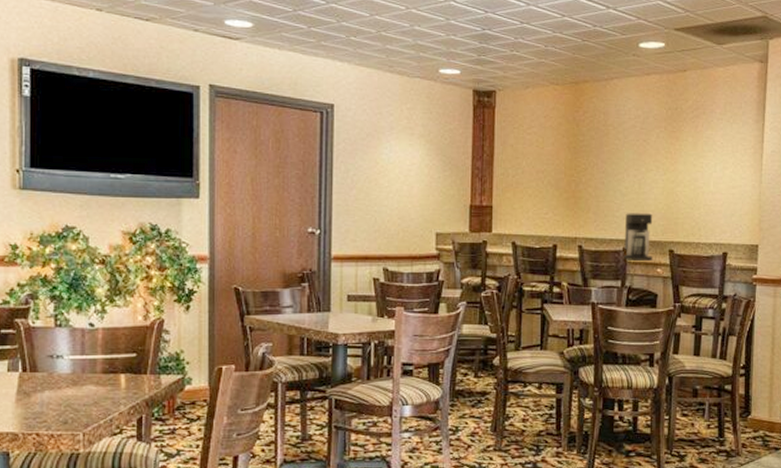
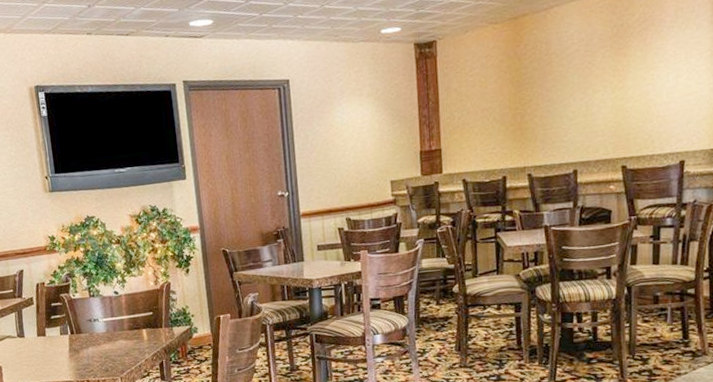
coffee maker: present [623,213,653,261] -> none [573,133,605,182]

